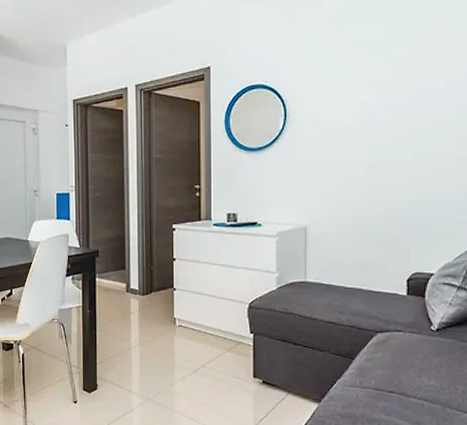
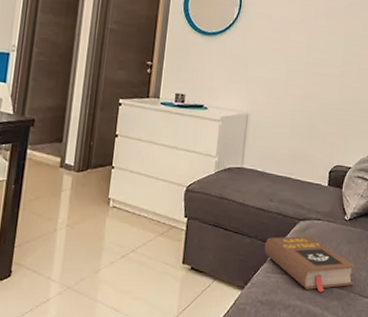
book: none [339,348,451,407] -> present [264,236,356,292]

